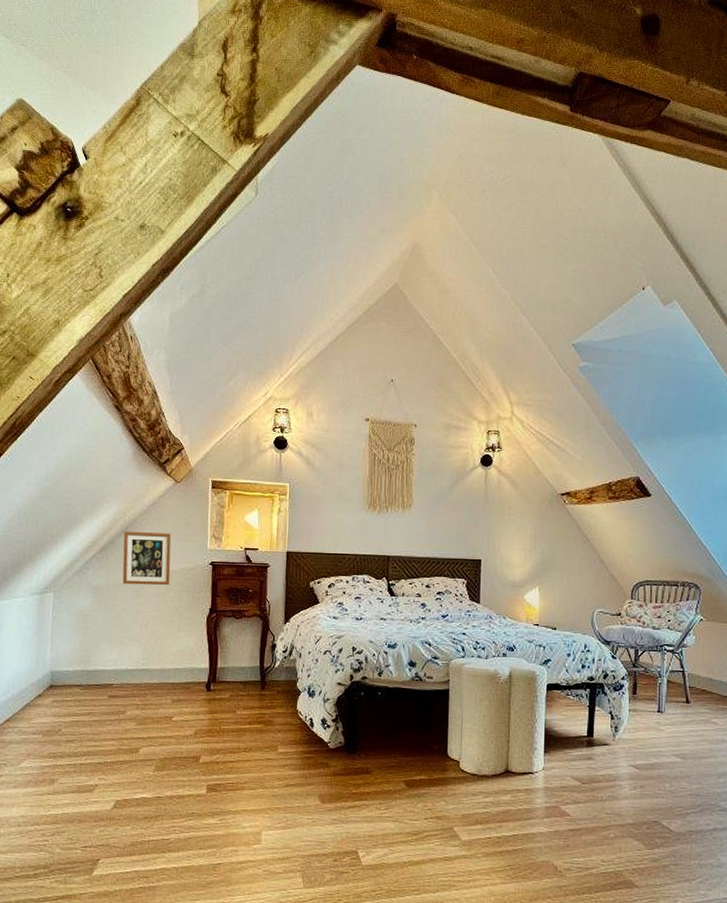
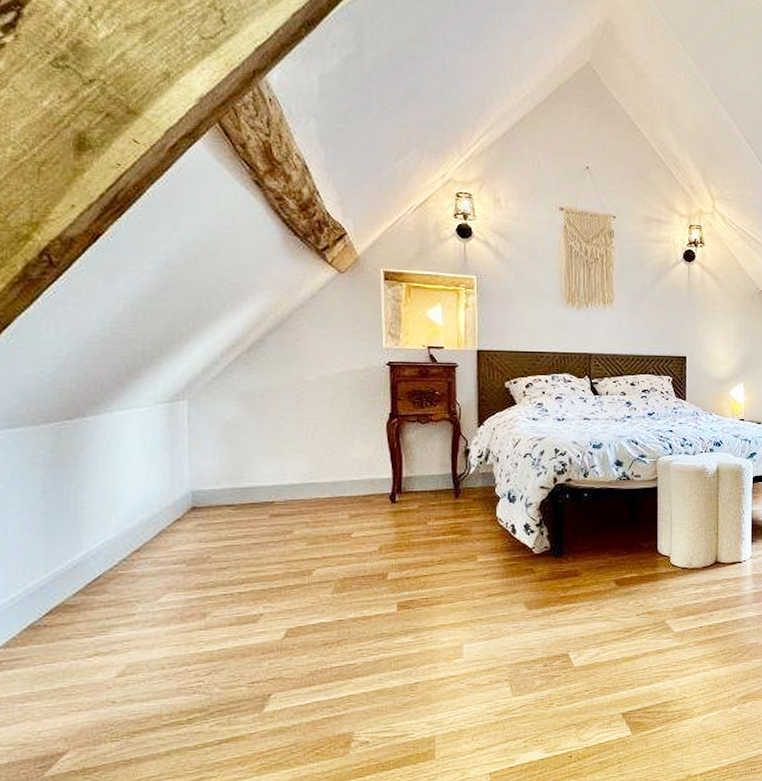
picture frame: present [122,531,171,586] -> none [276,327,339,390]

